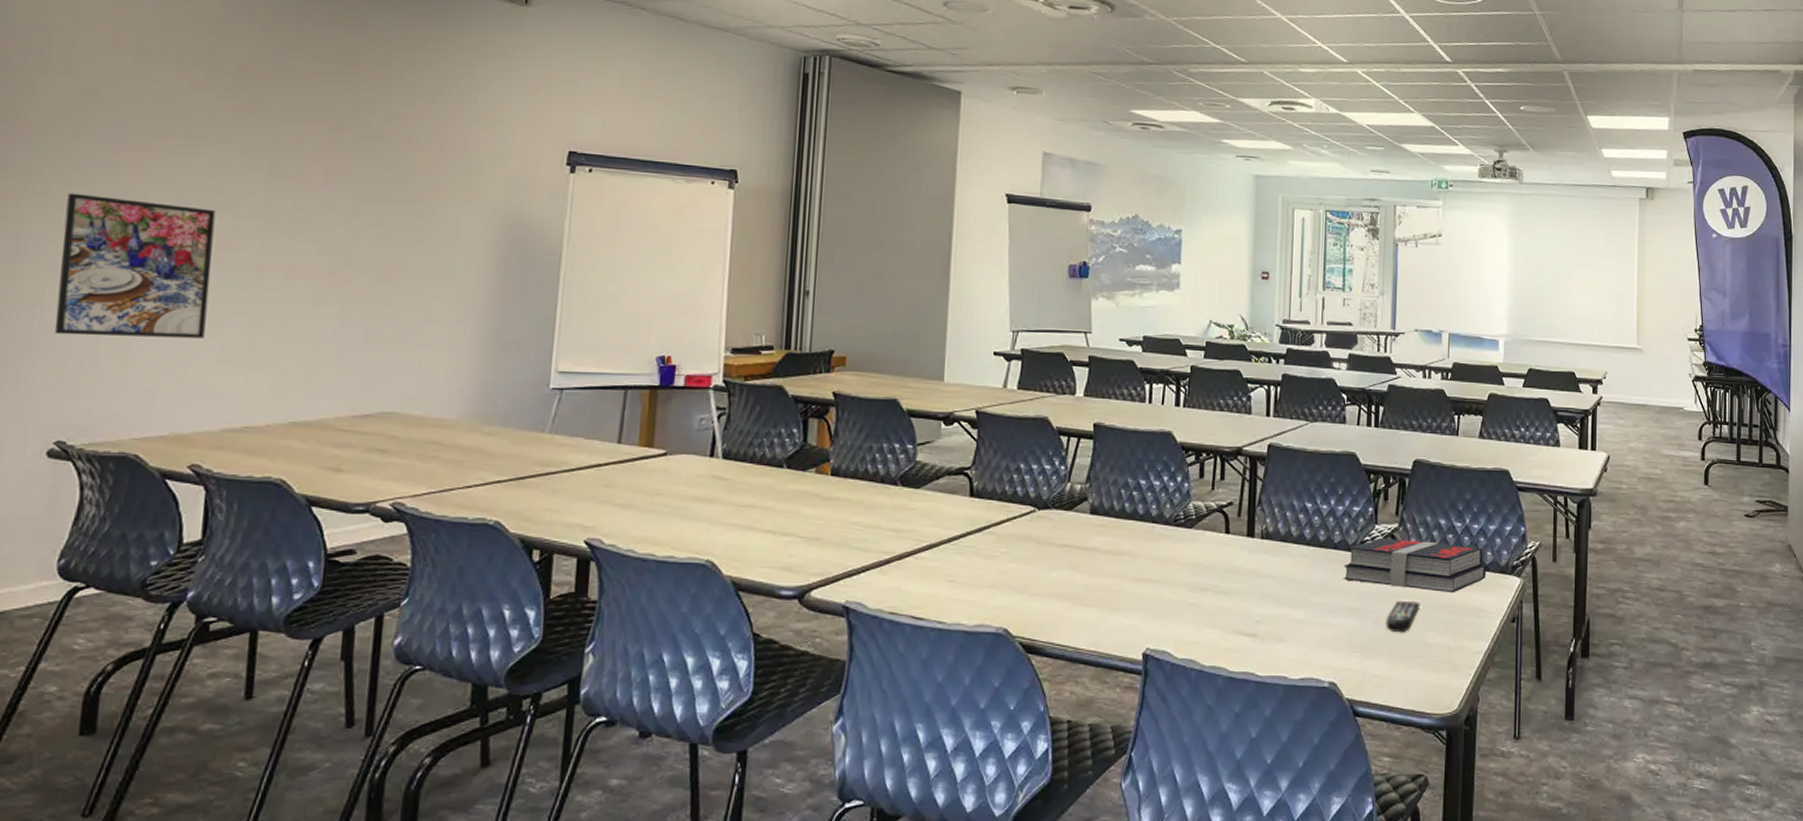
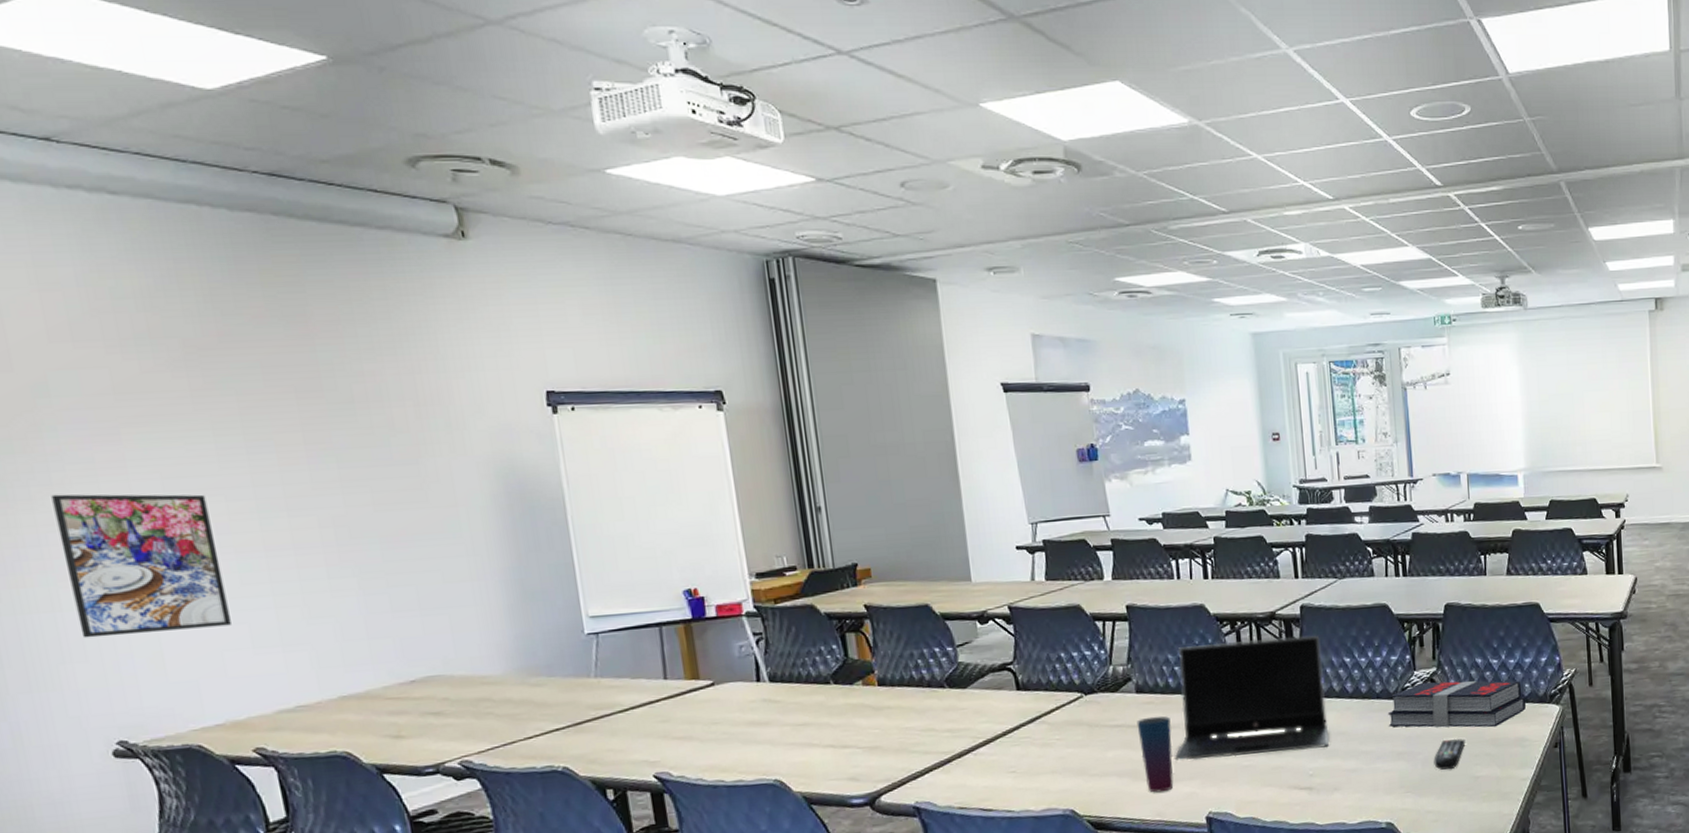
cup: none [1085,540,1121,621] -> present [1136,716,1174,793]
laptop computer: none [1119,472,1284,593] -> present [1174,635,1329,761]

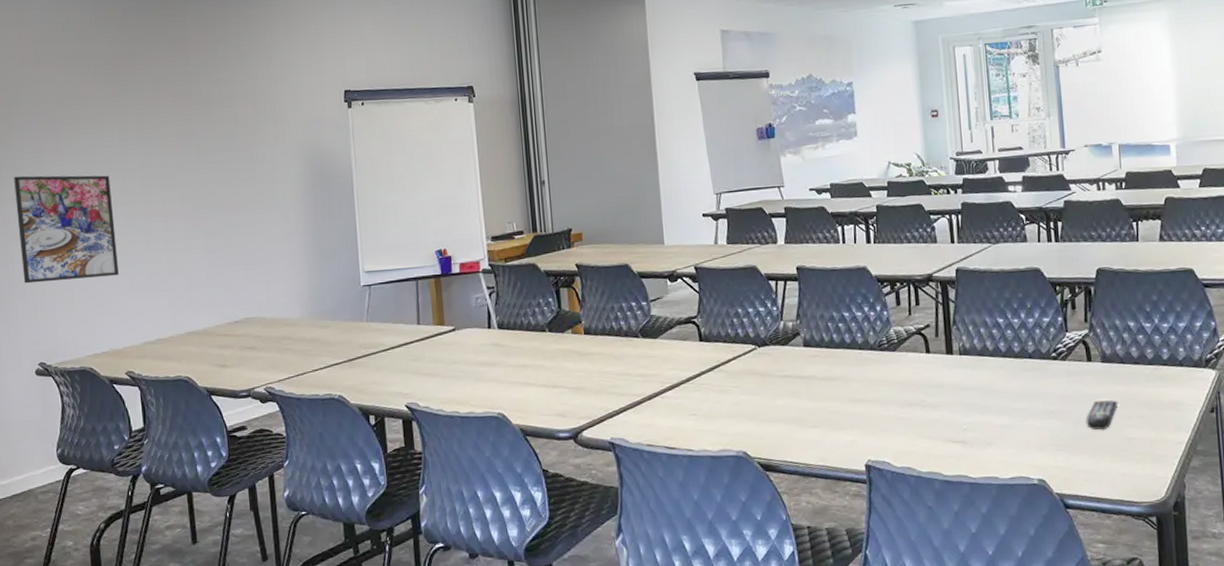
cup: present [1136,716,1174,793] -> none [803,368,836,439]
laptop computer: present [1174,635,1329,761] -> none [837,296,982,411]
book: present [1387,680,1527,728] -> none [1039,343,1181,390]

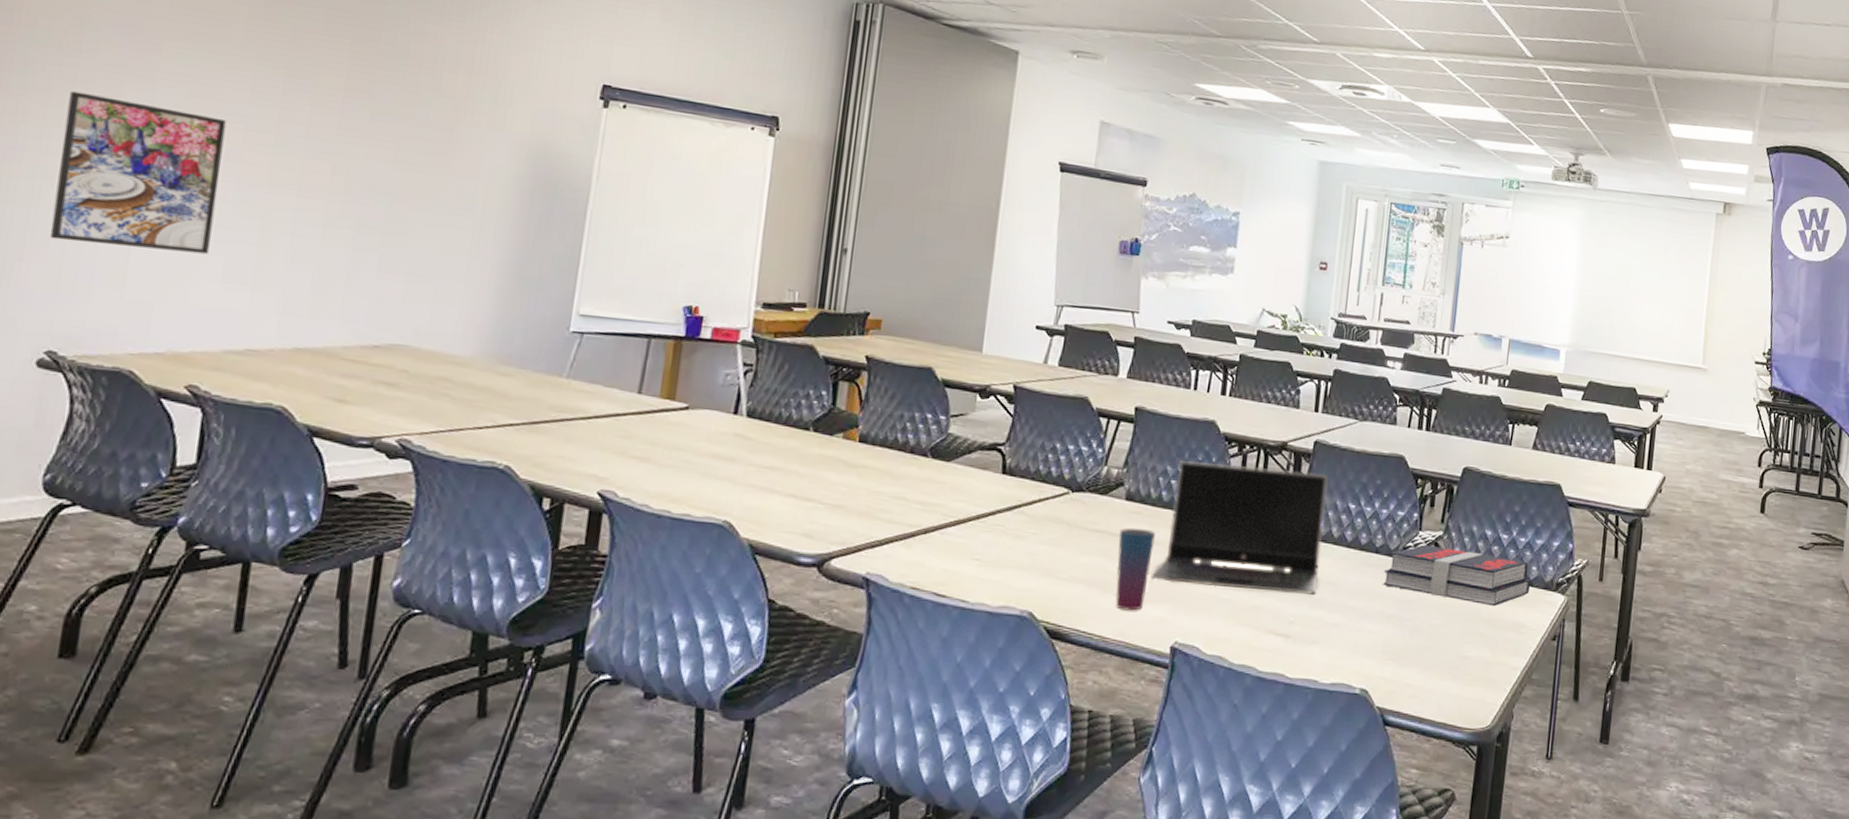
cup: none [803,368,836,439] -> present [1115,527,1155,611]
laptop computer: none [837,296,982,411] -> present [1150,460,1328,595]
book: none [1039,343,1181,390] -> present [1383,545,1531,607]
remote control: present [1086,399,1118,431] -> none [1422,610,1460,644]

